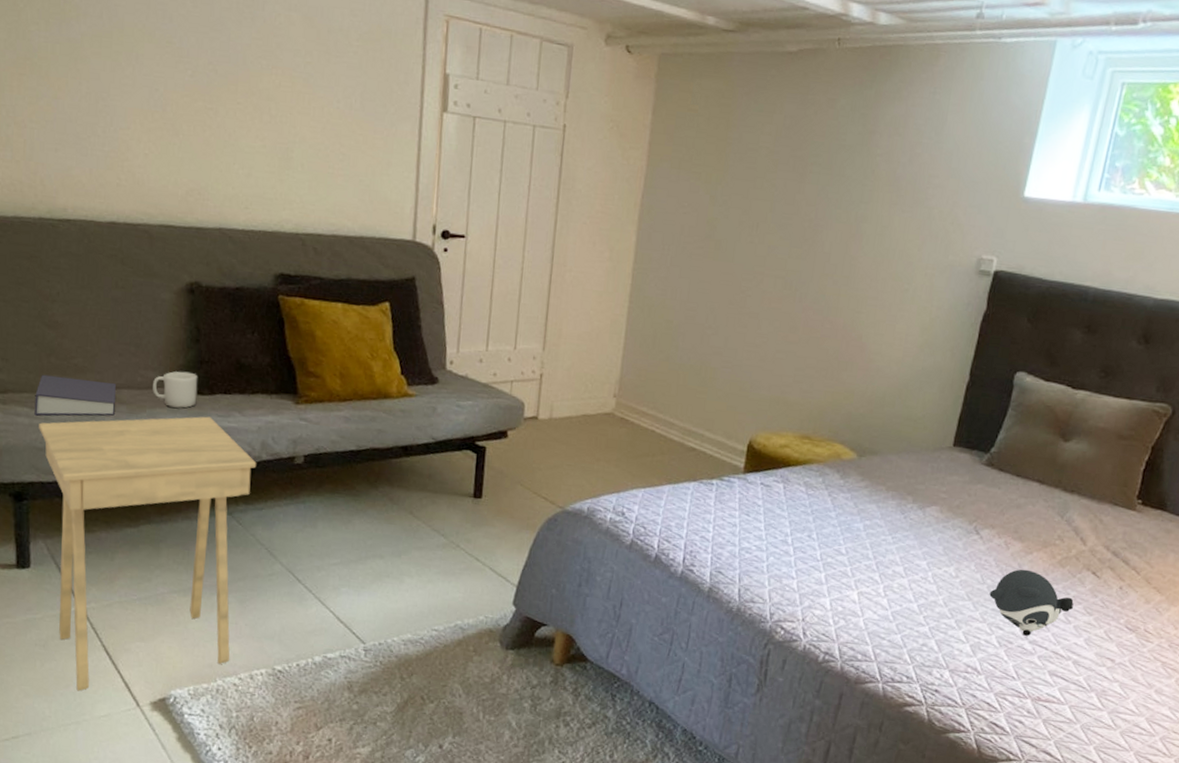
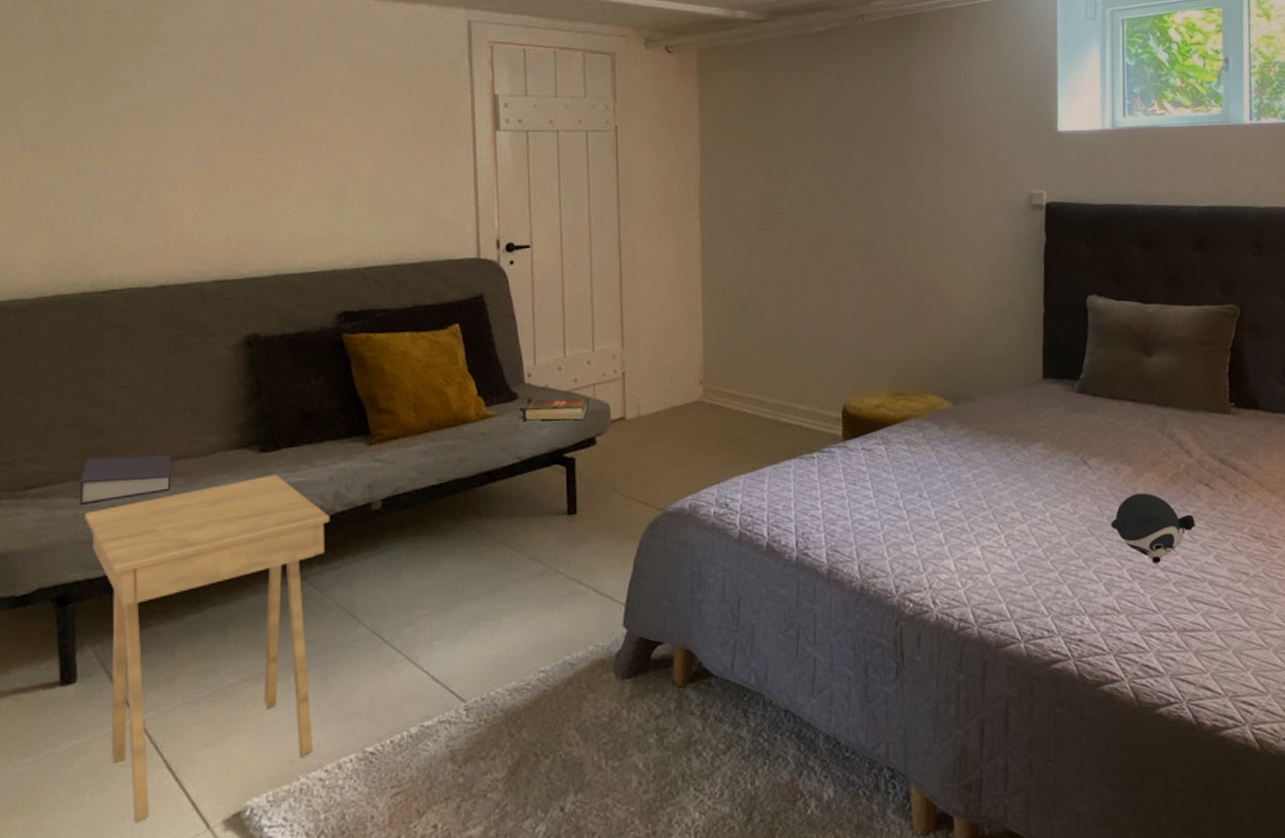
mug: present [153,371,198,409] -> none [211,429,261,471]
book: none [437,383,505,413] -> present [518,397,588,422]

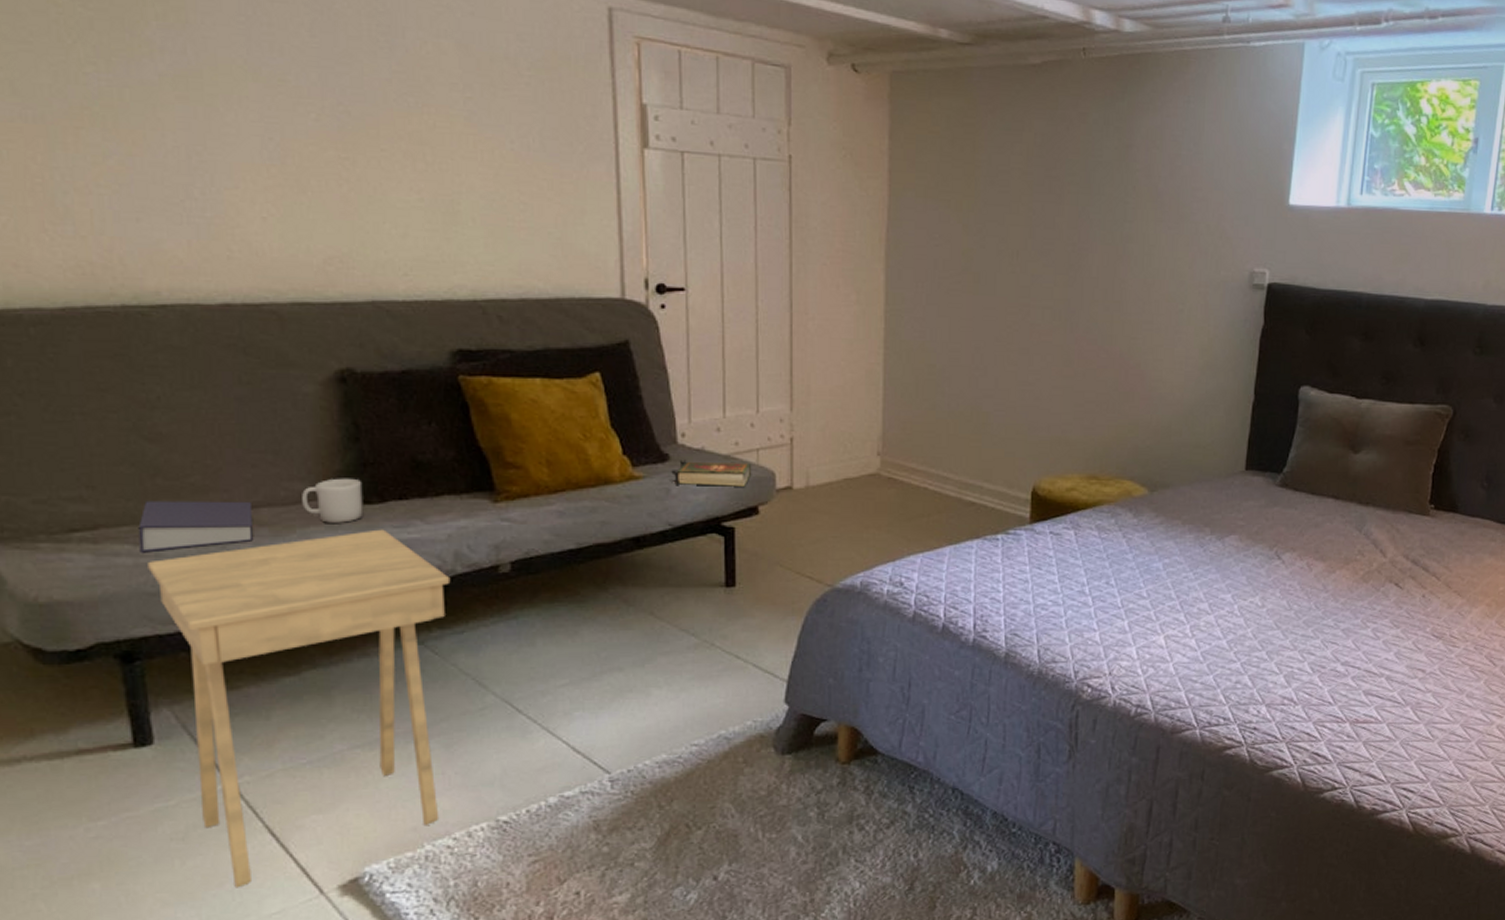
mug: none [211,429,261,471] -> present [302,478,364,523]
stuffed animal: present [1111,492,1195,563] -> none [1297,589,1380,658]

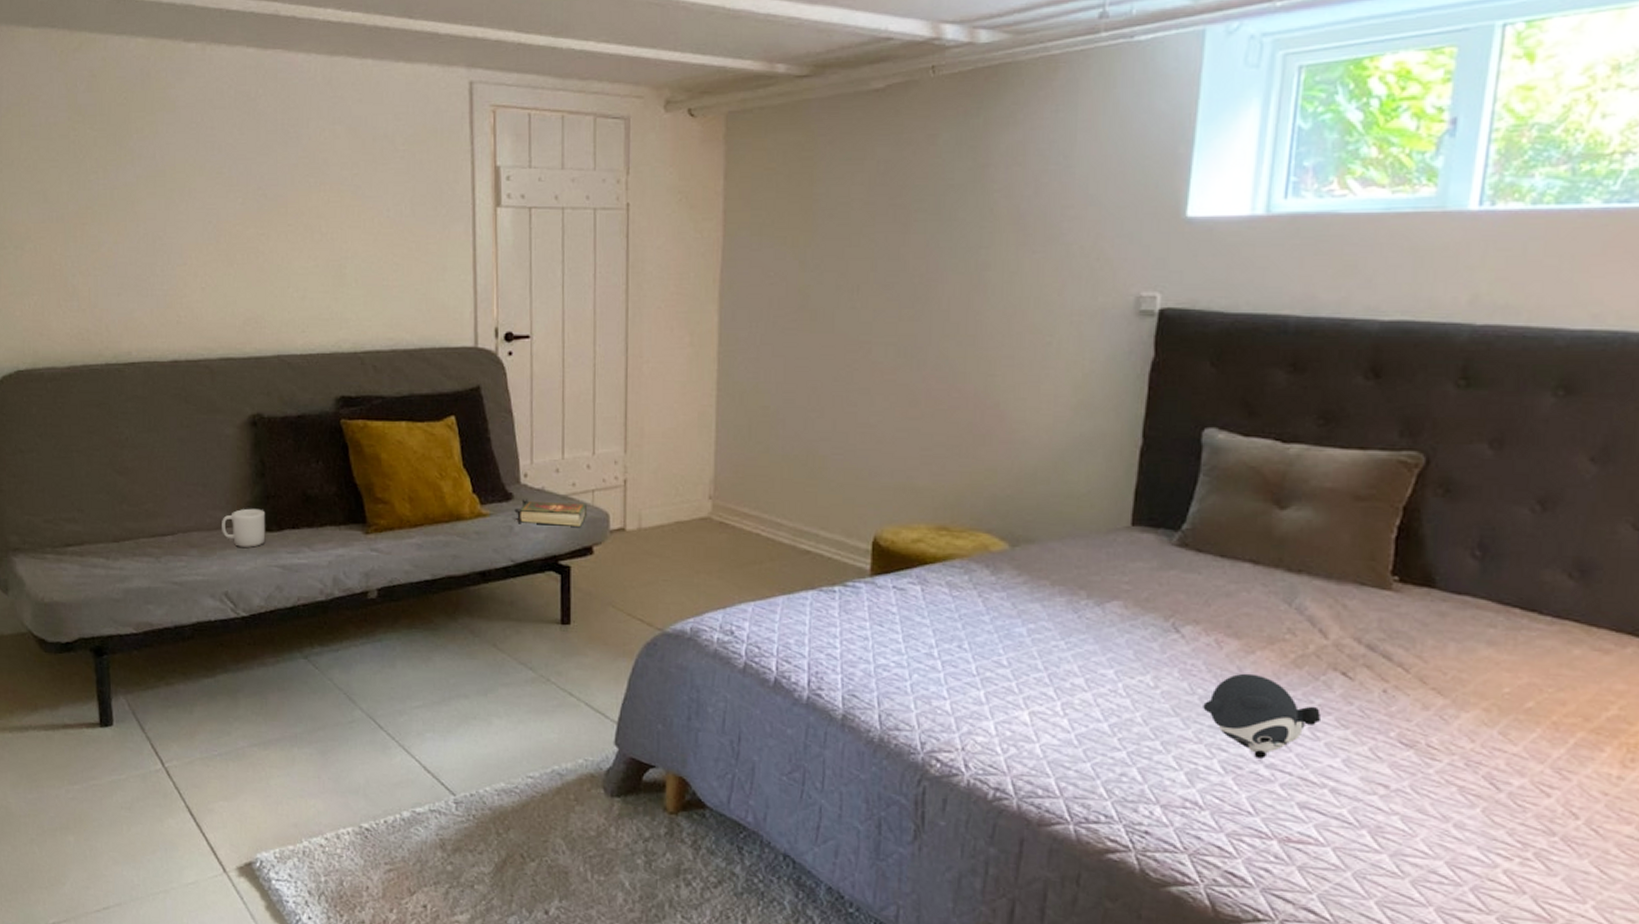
book: present [138,500,253,553] -> none [110,523,186,566]
side table: present [148,529,451,888] -> none [115,554,330,857]
stuffed animal: none [1297,589,1380,658] -> present [1203,673,1321,759]

